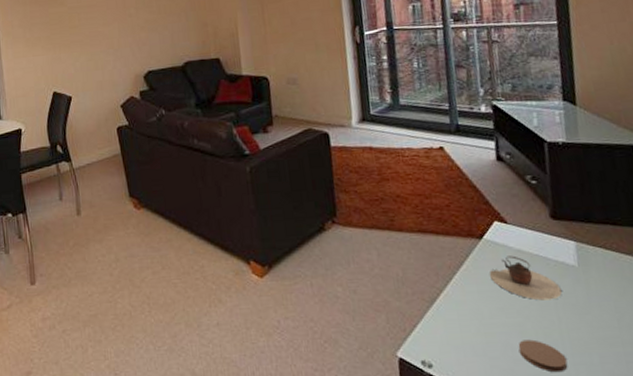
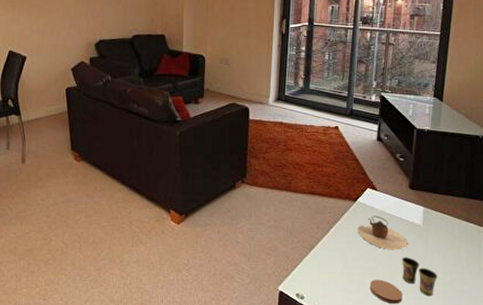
cup: none [556,308,612,361] -> present [401,257,437,297]

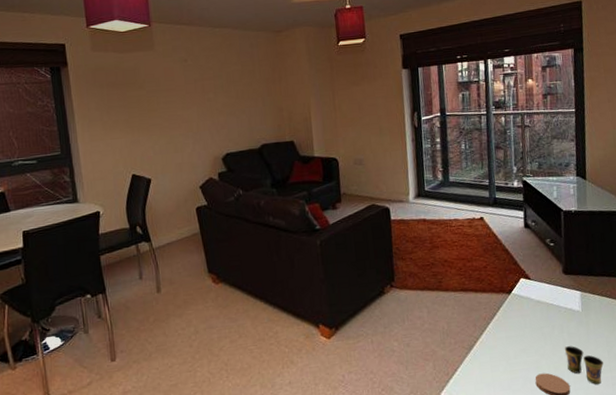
teapot: present [357,215,408,251] -> none [515,306,569,341]

